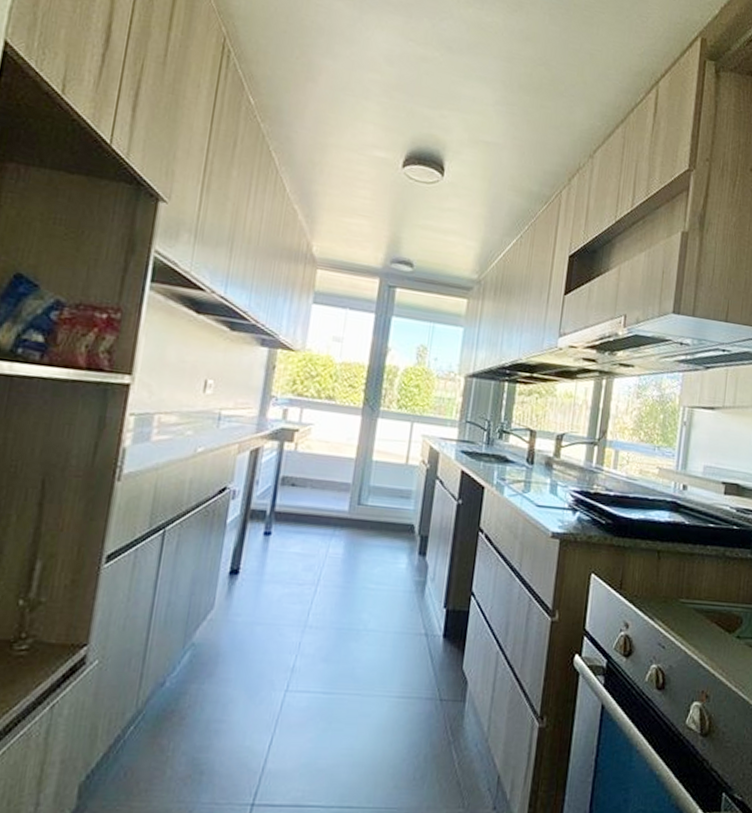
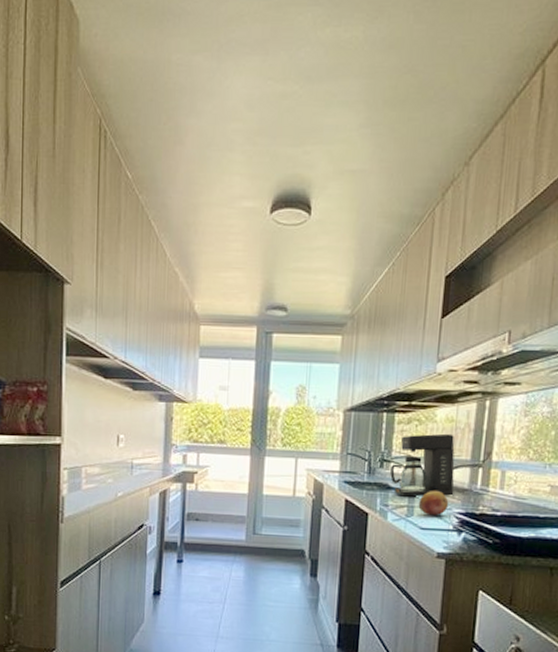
coffee maker: none [509,407,573,473] -> present [390,433,455,497]
fruit: none [535,465,565,494] -> present [418,490,449,516]

